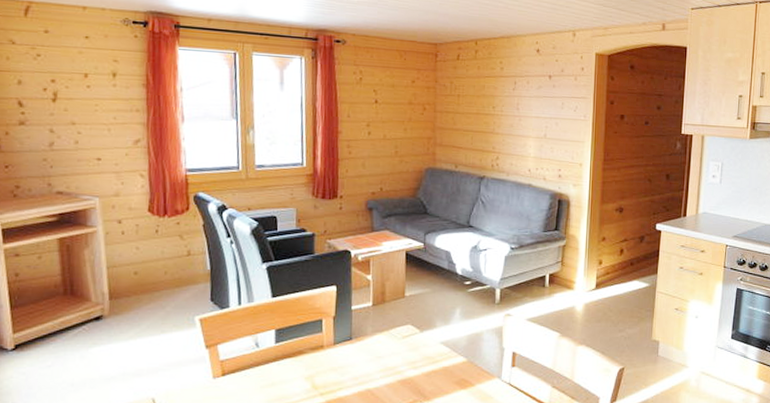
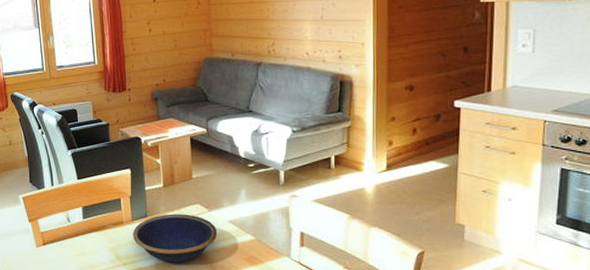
bowl: none [334,335,428,389] -> present [133,214,217,262]

